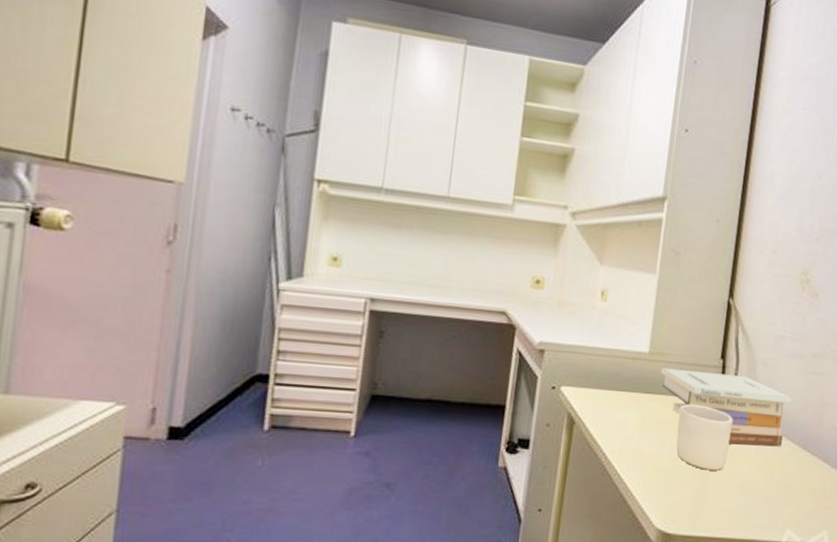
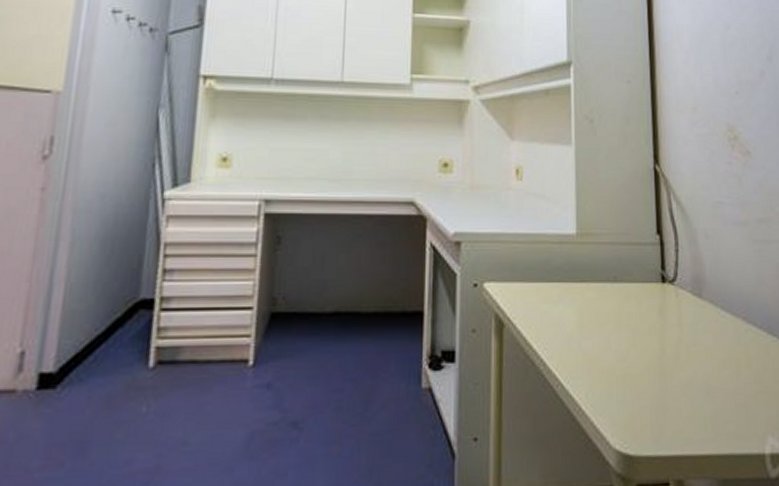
books: present [660,368,792,446] -> none [592,250,744,335]
mug: present [676,404,733,471] -> none [621,290,684,370]

